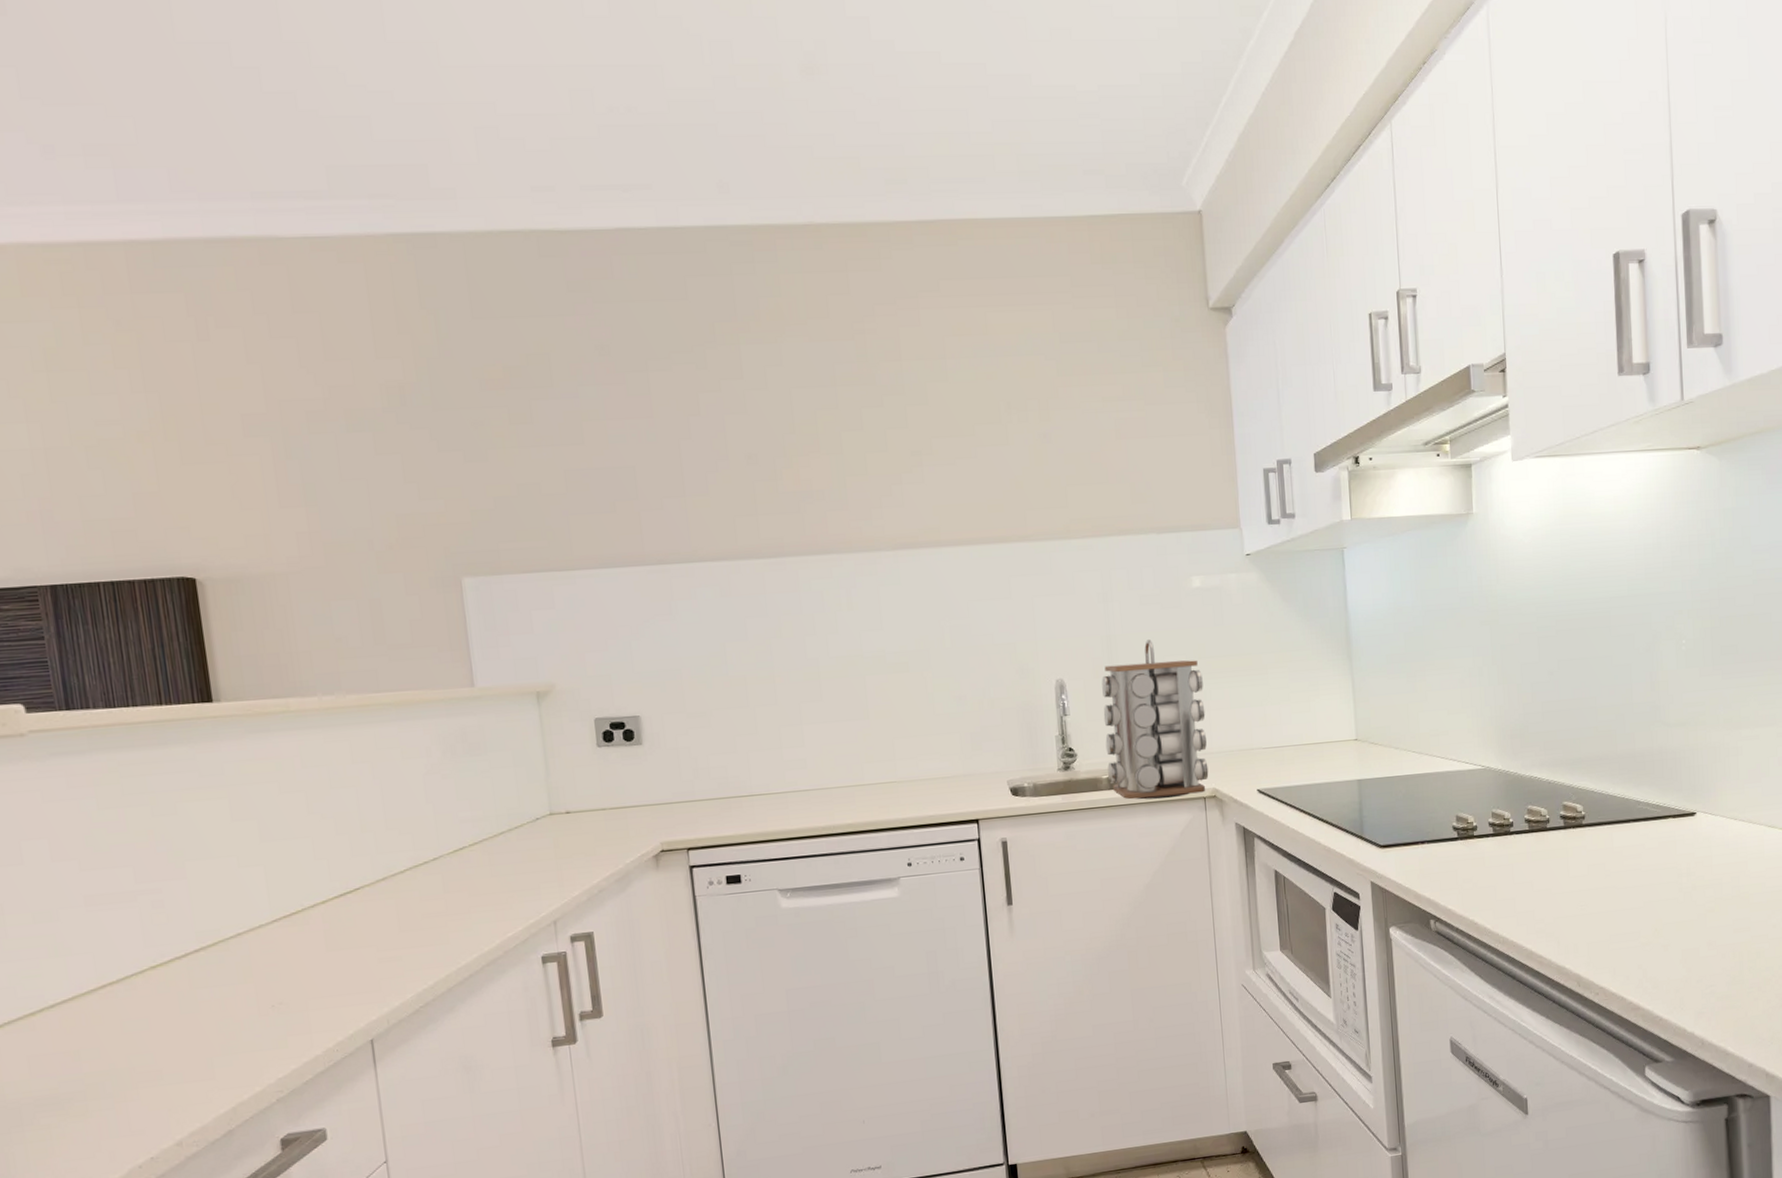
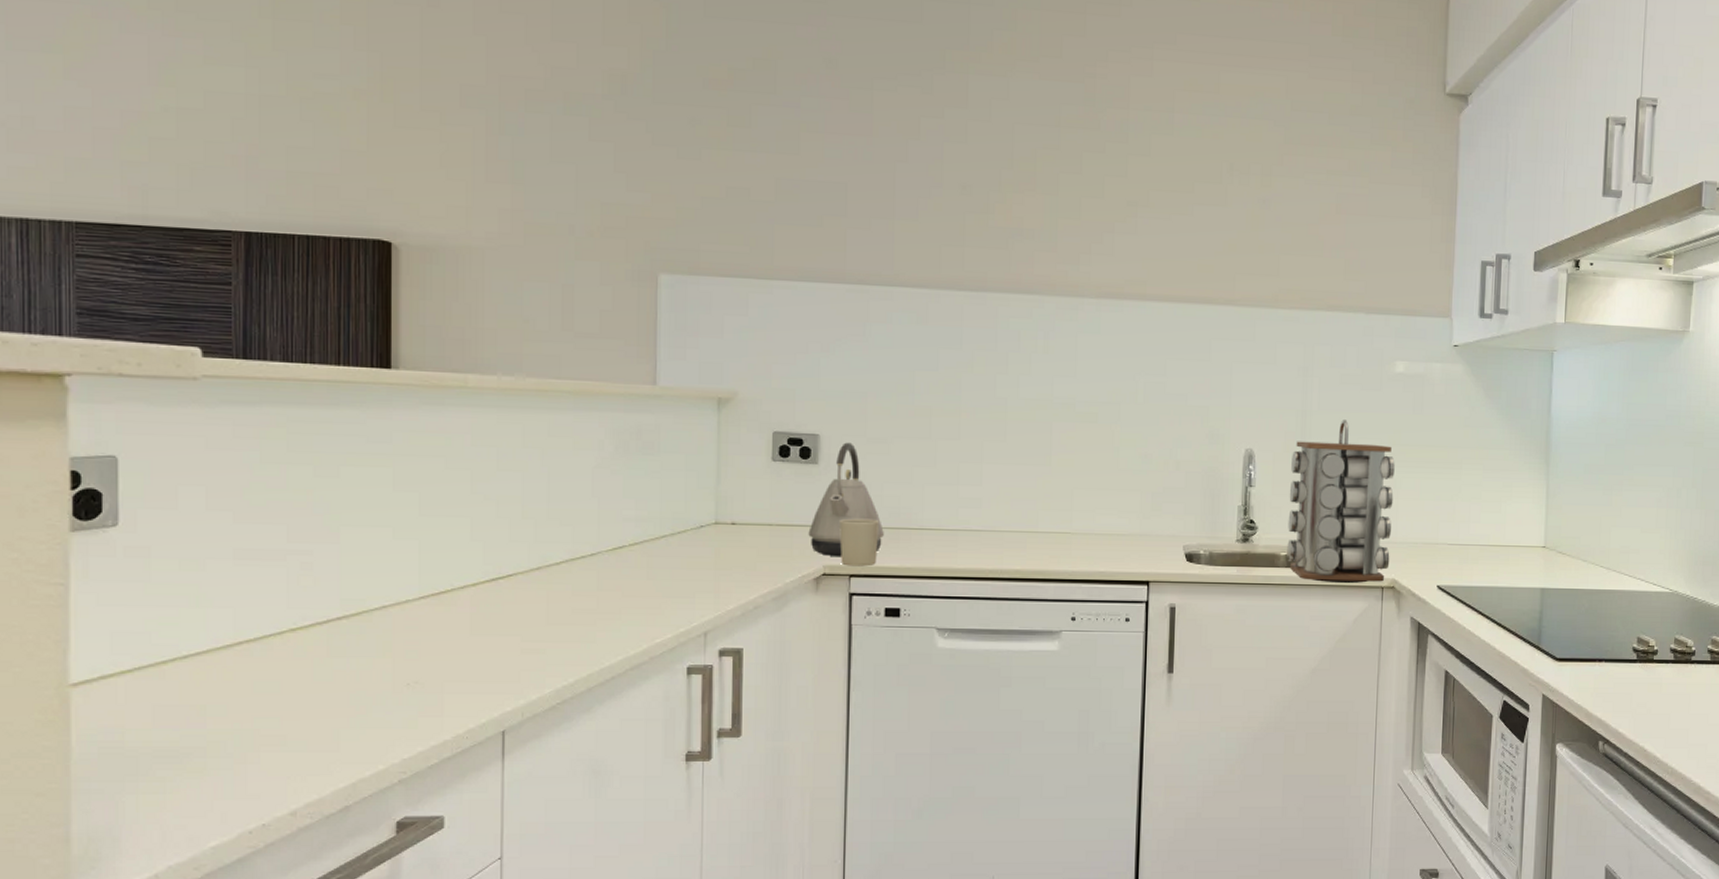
kettle: none [641,720,716,833] -> present [808,442,884,556]
mug: none [671,791,712,841] -> present [839,518,880,567]

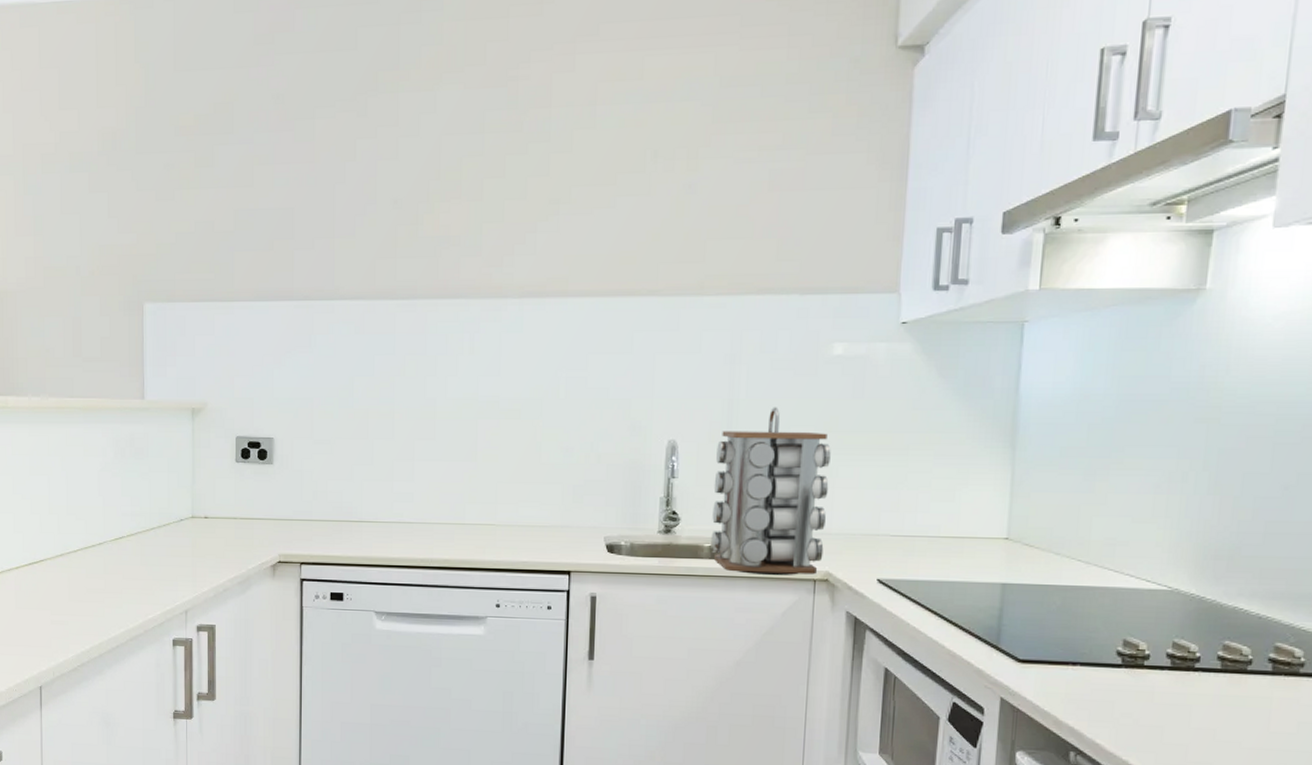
kettle: present [808,442,884,556] -> none [266,444,329,546]
mug: present [839,518,880,567] -> none [292,512,325,555]

